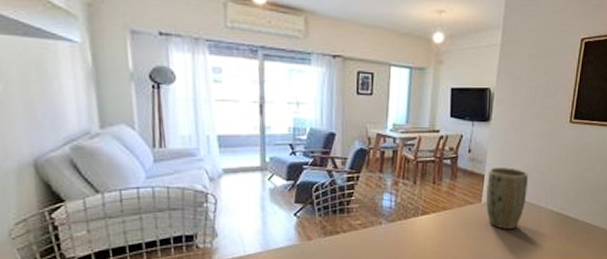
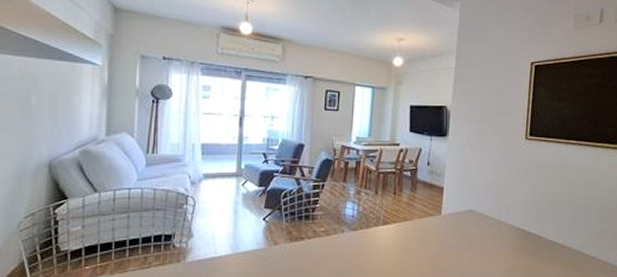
plant pot: present [486,168,528,229] -> none [446,181,487,243]

